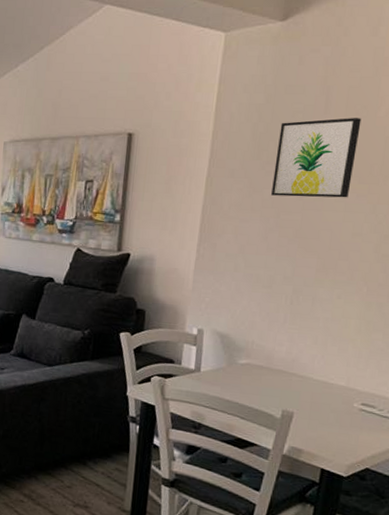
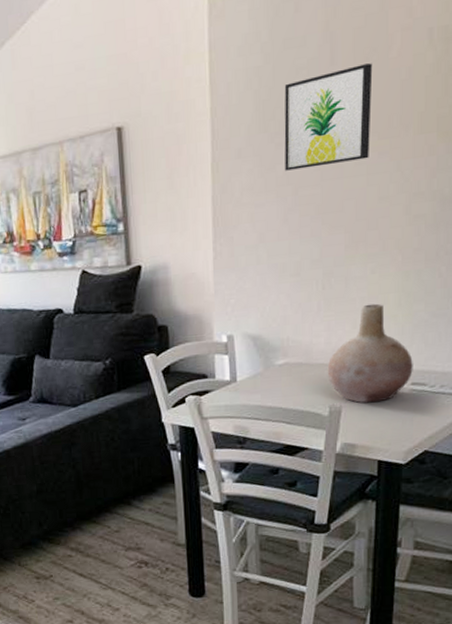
vase: none [284,325,366,415] -> present [327,303,413,403]

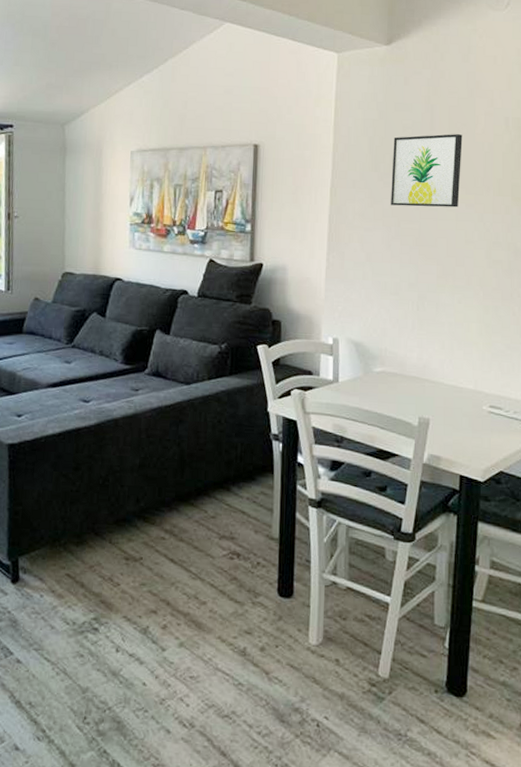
vase: present [327,303,413,403] -> none [418,329,491,420]

